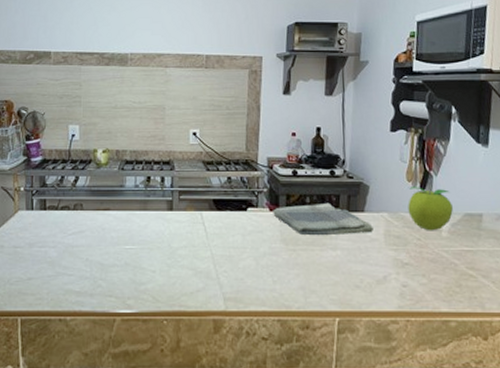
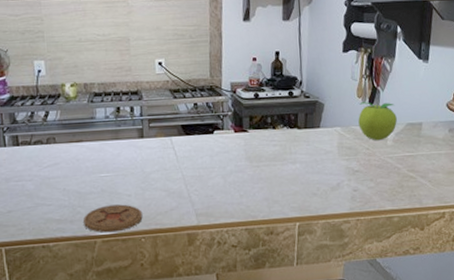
coaster: none [104,280,166,311] -> present [83,204,143,233]
dish towel: present [273,202,373,236] -> none [237,121,328,153]

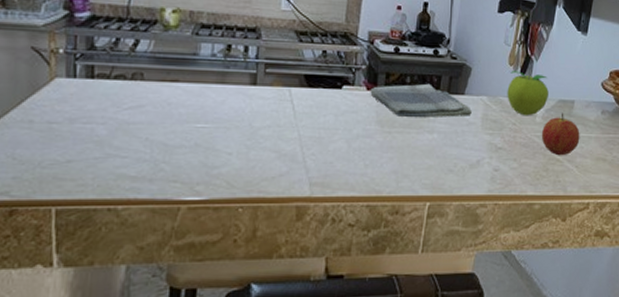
coaster: present [83,204,143,233] -> none [167,164,244,198]
dish towel: none [237,121,328,153] -> present [370,83,472,118]
fruit: none [393,135,431,173] -> present [541,113,580,156]

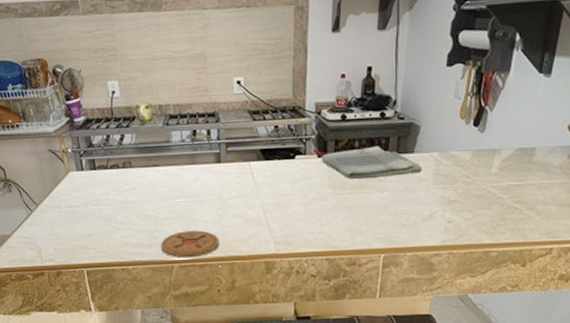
coaster: none [167,164,244,198] -> present [161,230,220,258]
fruit: present [507,71,549,116] -> none [459,123,505,168]
fruit: present [541,113,580,156] -> none [497,161,542,205]

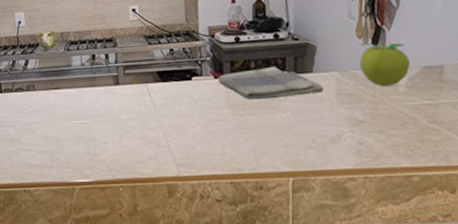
coaster: present [161,230,220,258] -> none [62,151,120,180]
fruit: none [459,123,505,168] -> present [359,41,410,87]

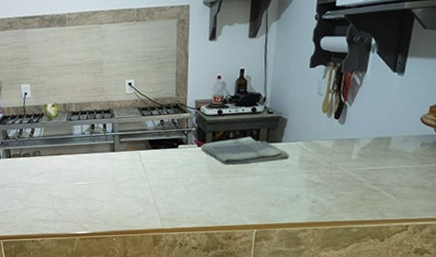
fruit: present [359,41,410,87] -> none [322,116,363,155]

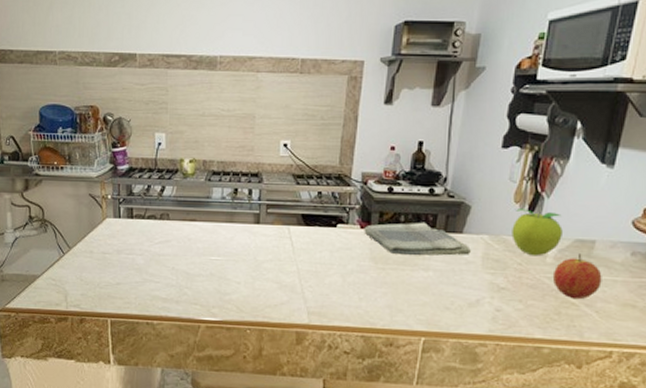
fruit: none [322,116,363,155] -> present [511,208,563,256]
fruit: none [357,149,398,187] -> present [552,254,602,300]

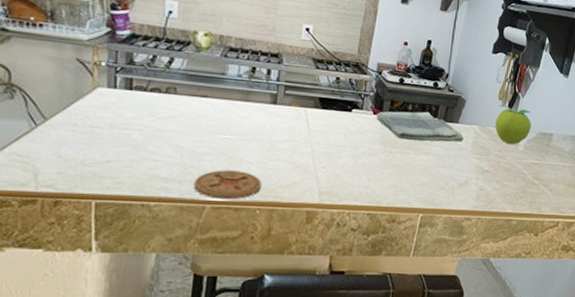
coaster: none [189,290,251,319] -> present [194,170,262,200]
fruit: present [552,254,602,300] -> none [522,144,556,181]

